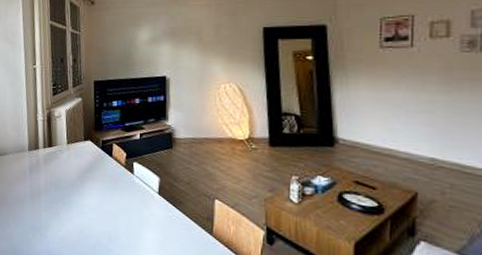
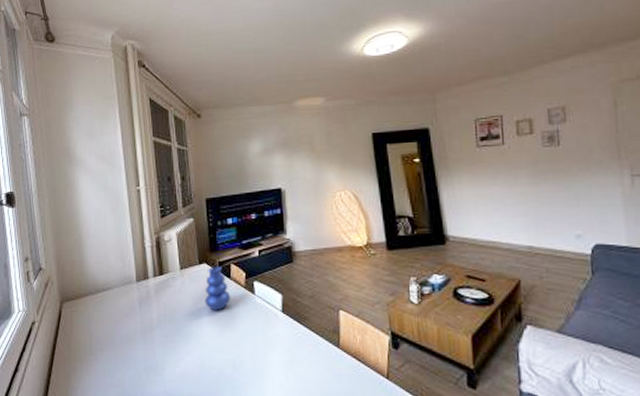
vase: none [87,144,112,186] -> present [205,267,231,311]

